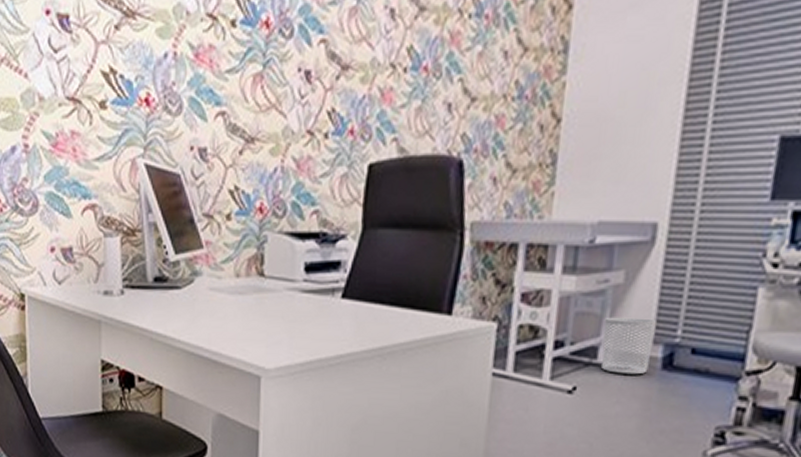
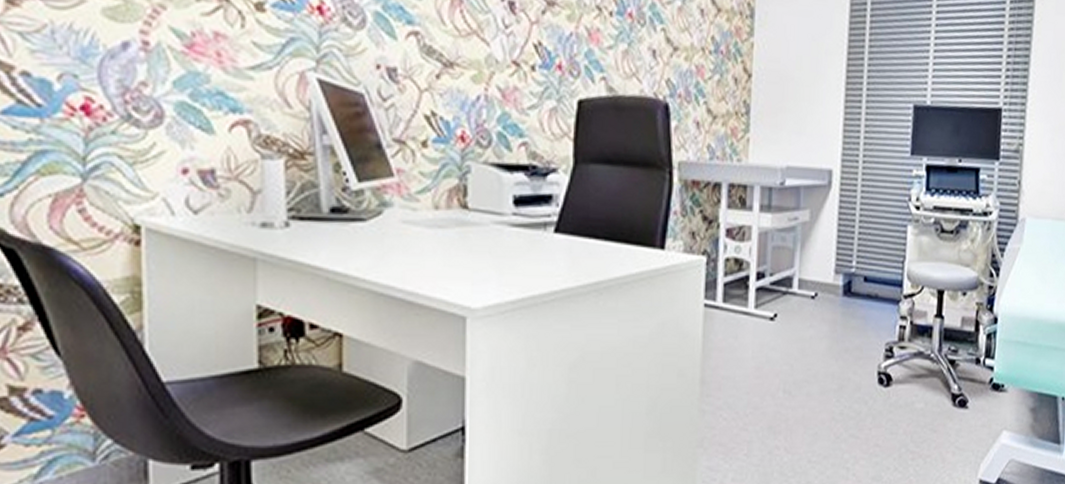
waste bin: present [601,317,656,375] -> none [795,250,836,301]

